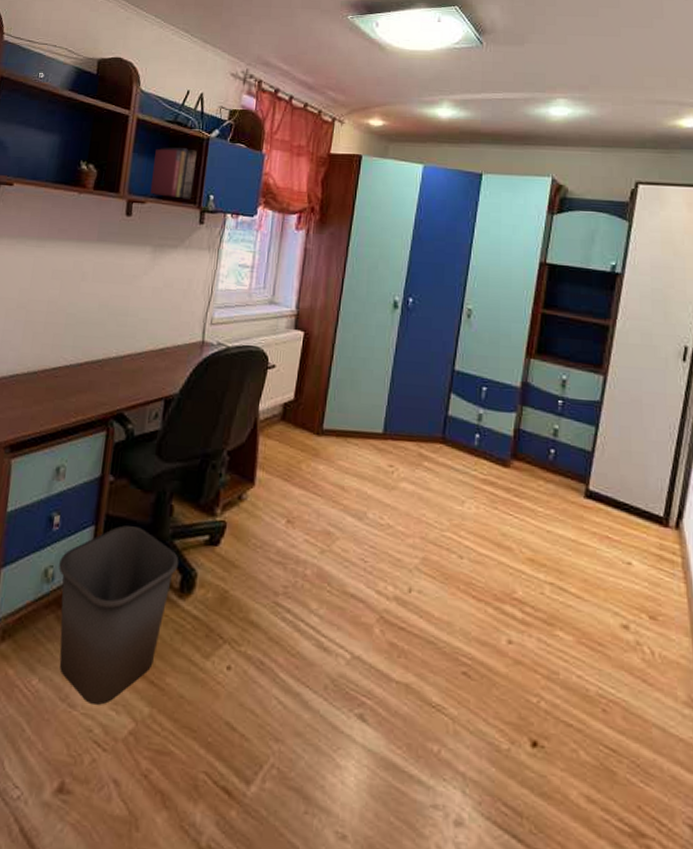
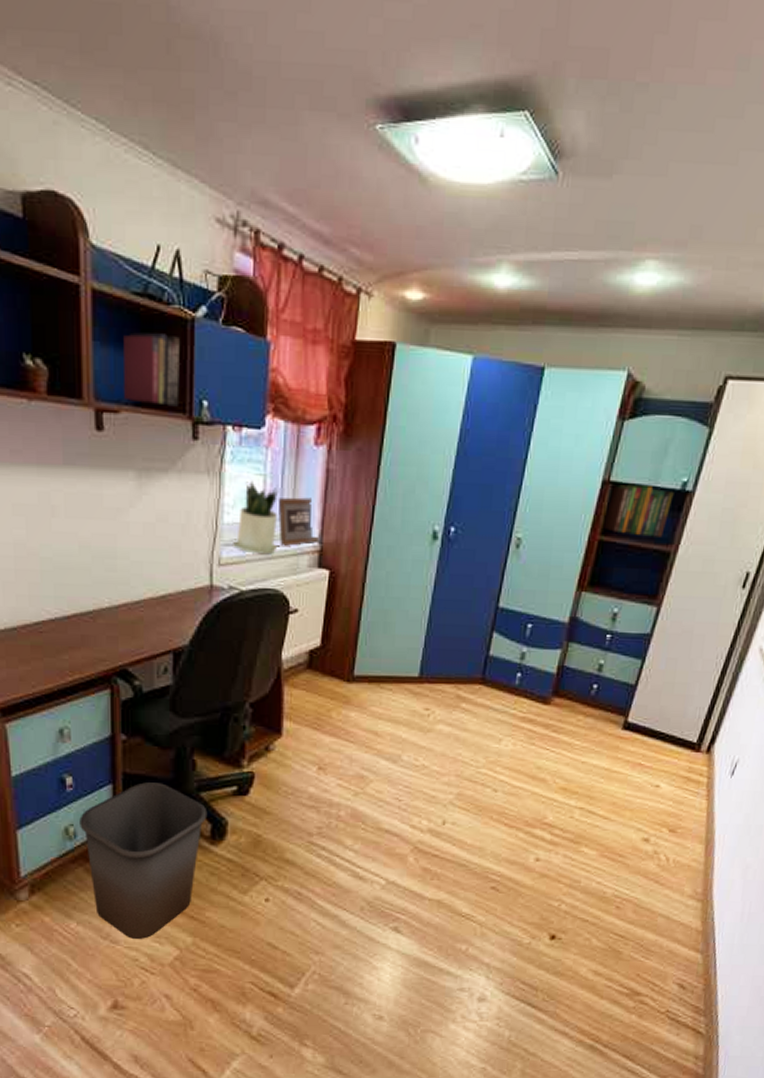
planter: none [224,256,265,317] -> present [233,480,279,555]
picture frame: none [263,270,297,311] -> present [278,497,320,547]
books: none [545,265,605,312] -> present [603,483,674,537]

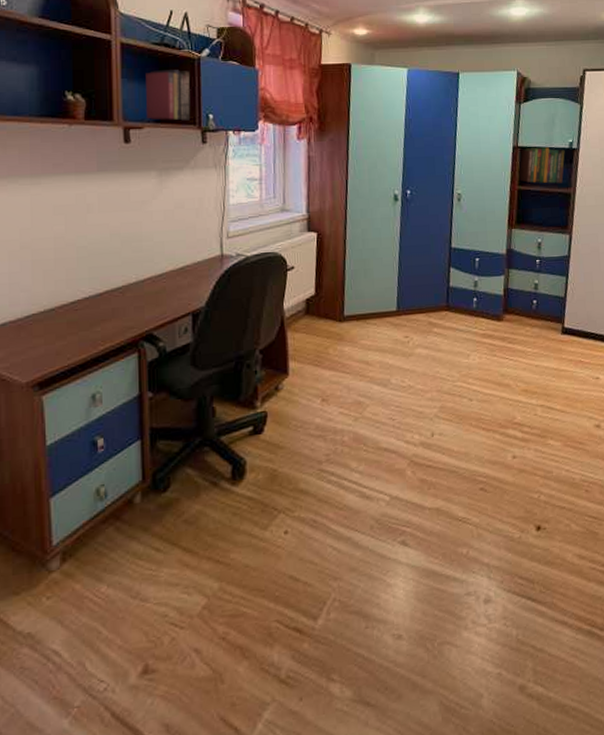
waste bin: present [79,782,208,939] -> none [110,432,228,594]
planter: present [233,480,279,555] -> none [238,169,275,226]
picture frame: present [278,497,320,547] -> none [273,178,307,219]

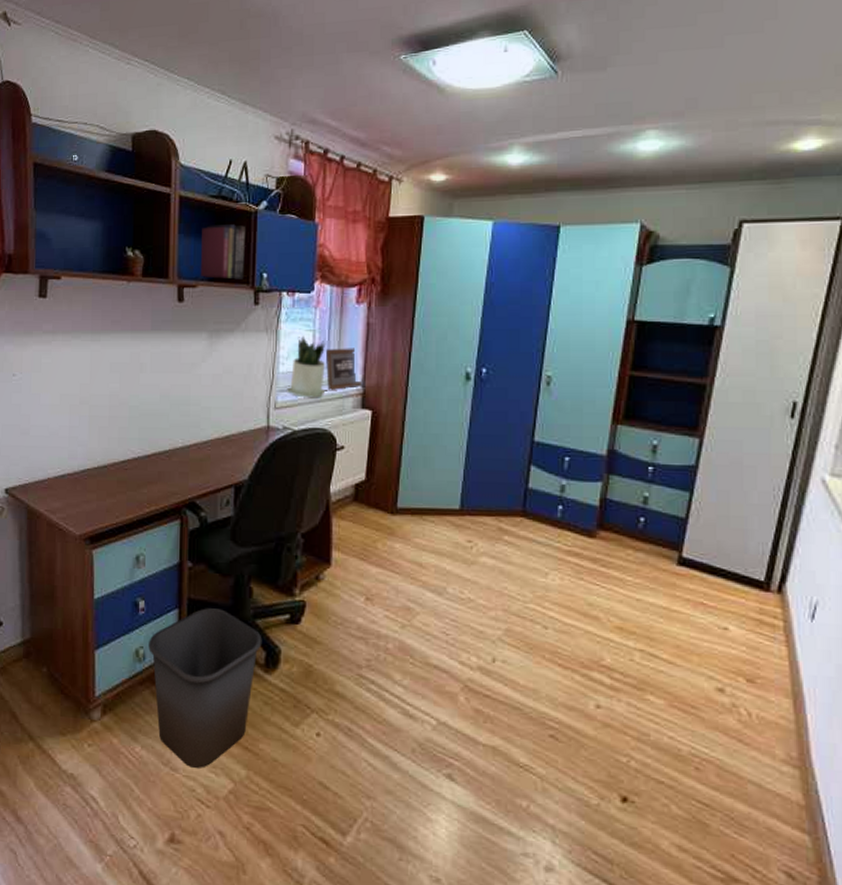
waste bin: none [110,432,228,594] -> present [148,608,262,768]
planter: none [238,169,275,226] -> present [287,335,326,398]
picture frame: none [273,178,307,219] -> present [326,348,363,391]
books: present [519,146,565,184] -> none [633,322,702,371]

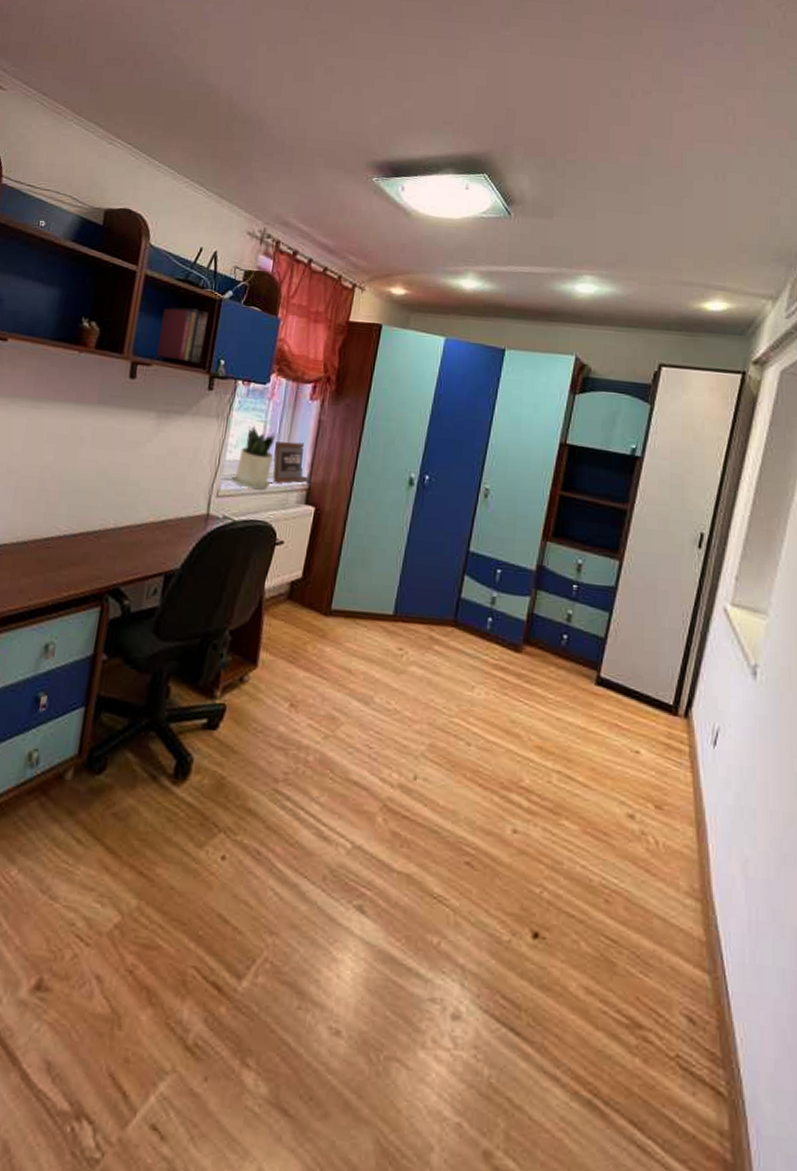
waste bin: present [148,608,262,768] -> none [41,707,175,897]

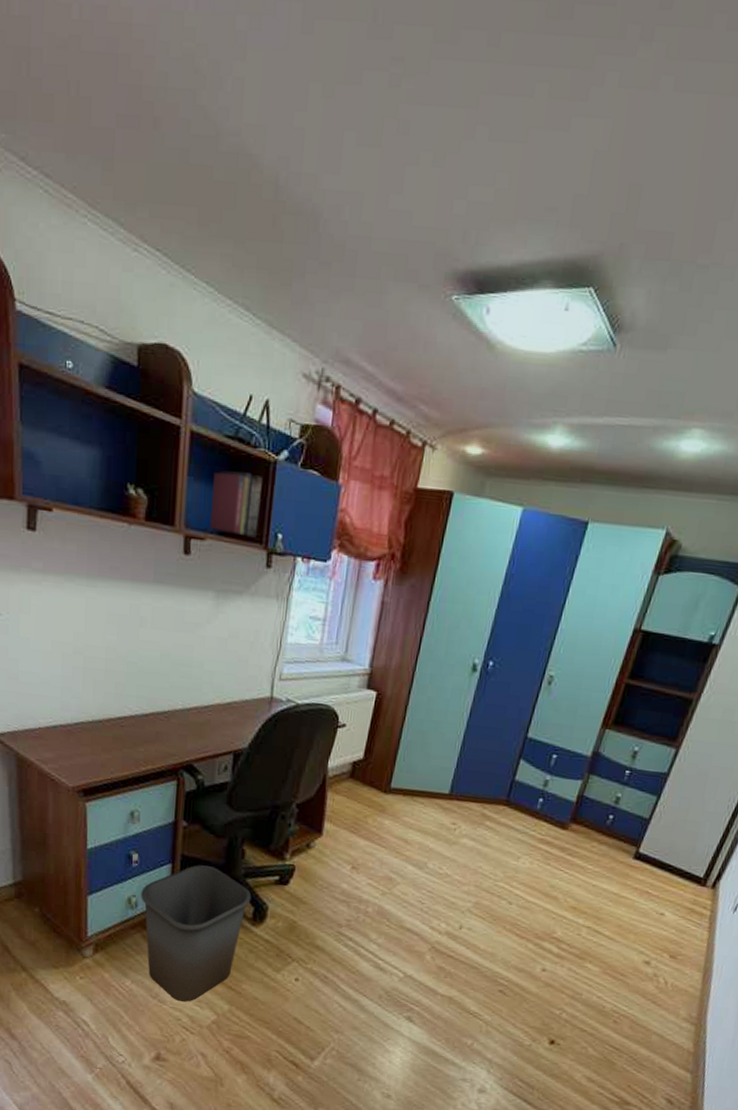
waste bin: none [41,707,175,897] -> present [141,865,252,1002]
planter: present [231,425,277,490] -> none [294,607,338,674]
picture frame: present [273,441,309,484] -> none [334,624,371,668]

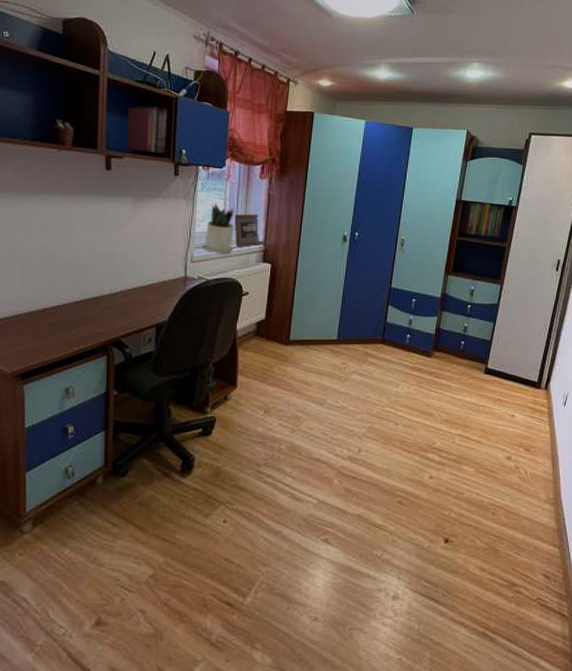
waste bin: present [141,865,252,1002] -> none [77,428,179,561]
planter: none [294,607,338,674] -> present [202,202,235,254]
picture frame: none [334,624,371,668] -> present [235,213,264,249]
books: none [631,633,701,685] -> present [459,202,504,237]

